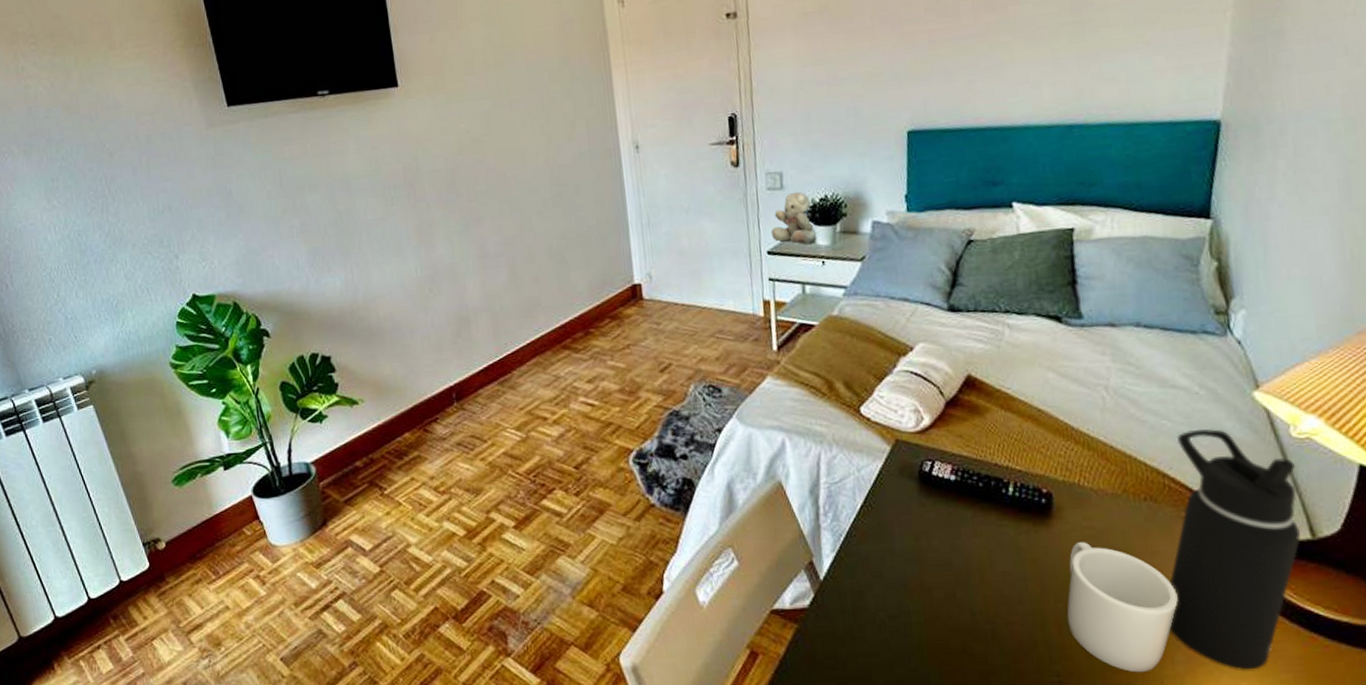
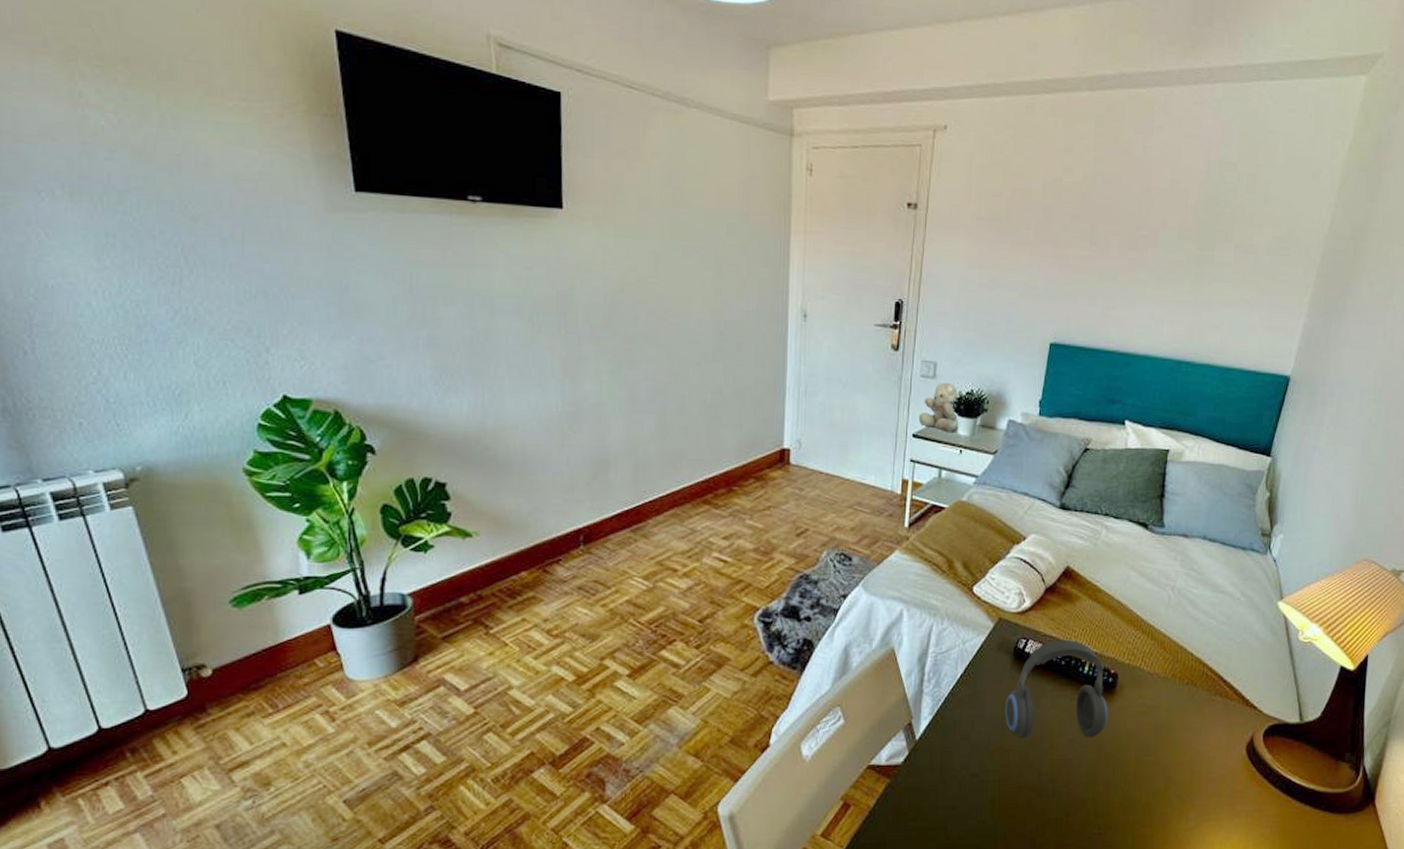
headphones: none [918,458,1048,574] -> present [1005,640,1108,739]
mug: present [1066,541,1178,673] -> none [1113,715,1199,827]
water bottle: present [1169,429,1301,669] -> none [1189,628,1298,825]

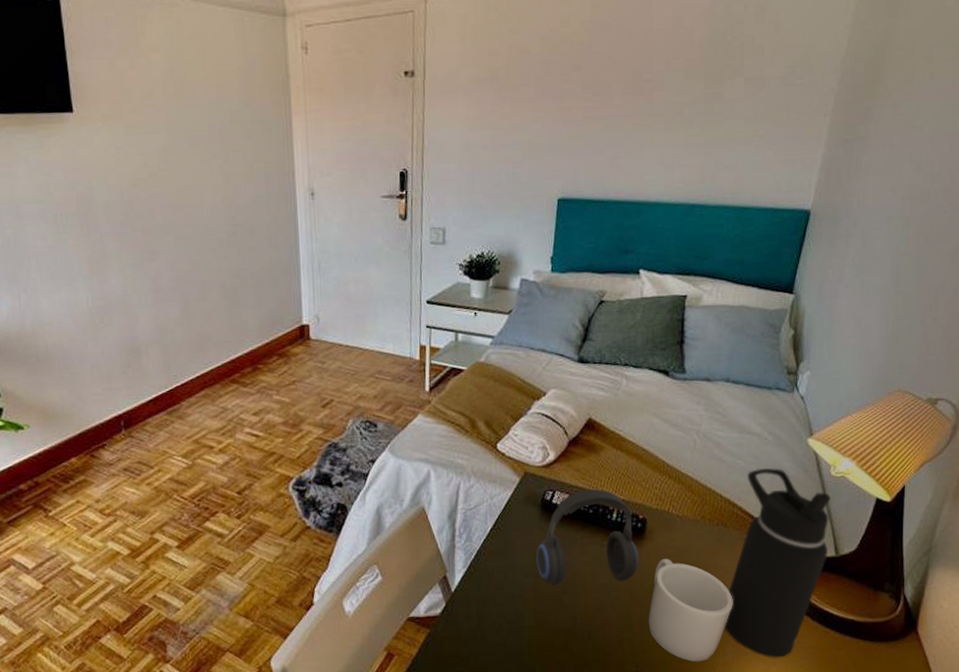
teddy bear: present [918,382,959,433] -> none [431,247,472,297]
mug: none [1113,715,1199,827] -> present [648,558,733,662]
water bottle: none [1189,628,1298,825] -> present [725,468,832,657]

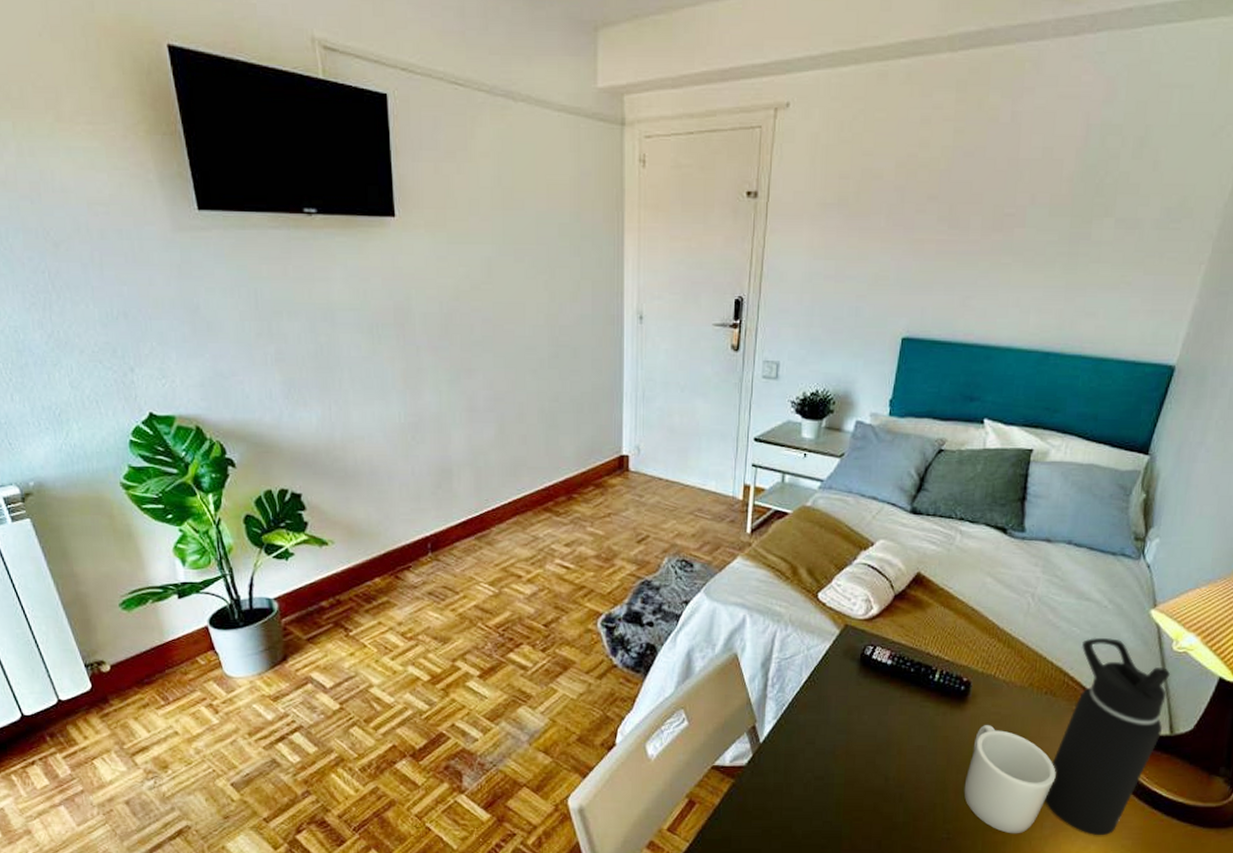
headphones: present [536,489,639,586] -> none [851,648,960,745]

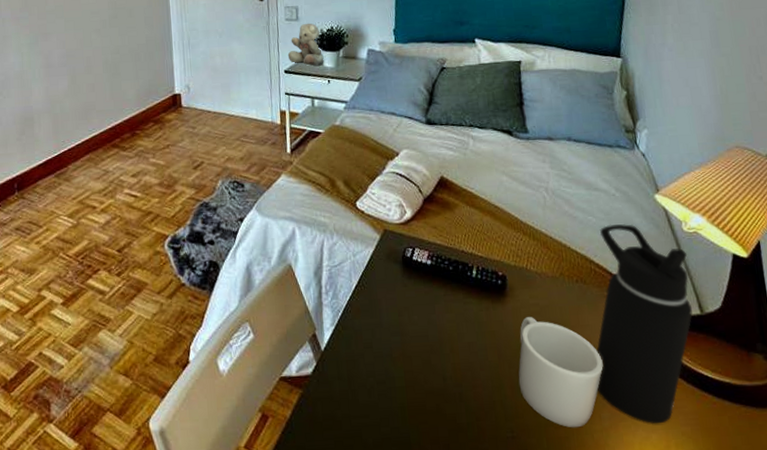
teddy bear: none [760,383,803,436] -> present [287,23,324,66]

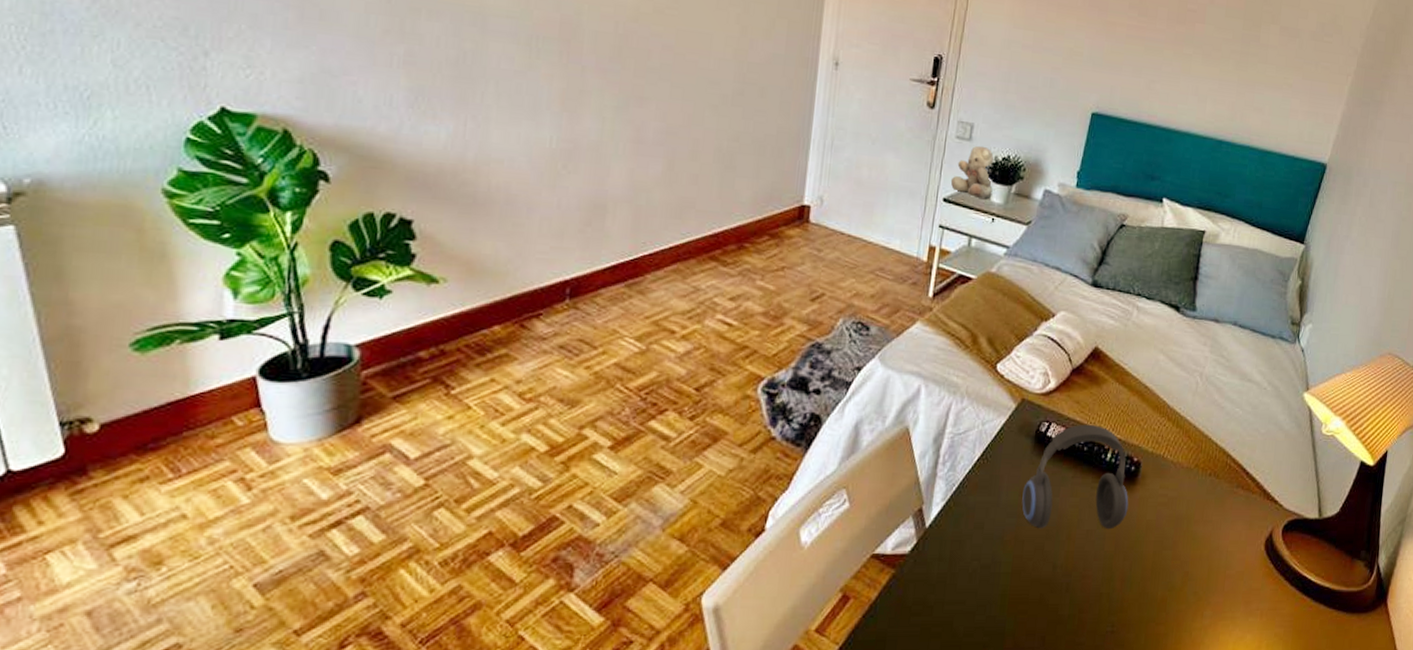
headphones: none [401,246,503,345] -> present [1022,425,1129,530]
mug: present [518,316,603,428] -> none [1129,507,1217,625]
water bottle: present [596,224,693,423] -> none [1206,418,1320,623]

